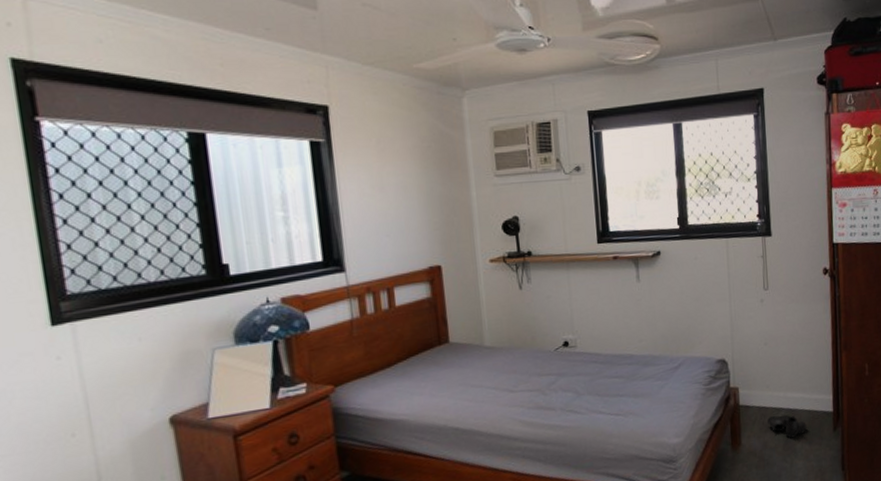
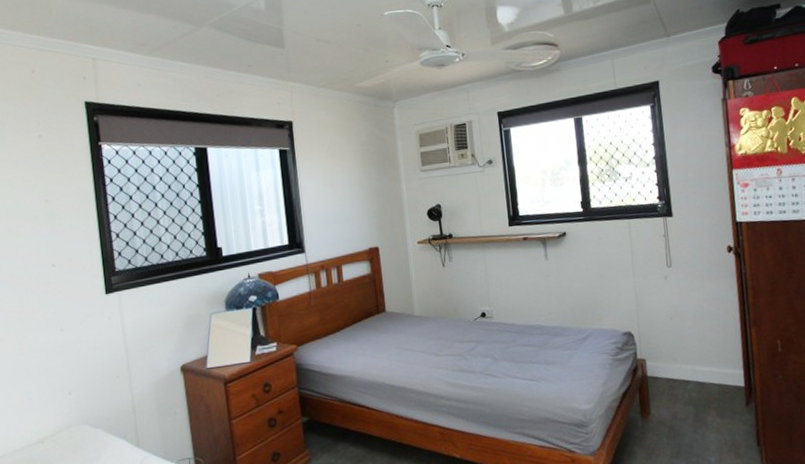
boots: present [767,414,807,439] -> none [676,387,718,411]

